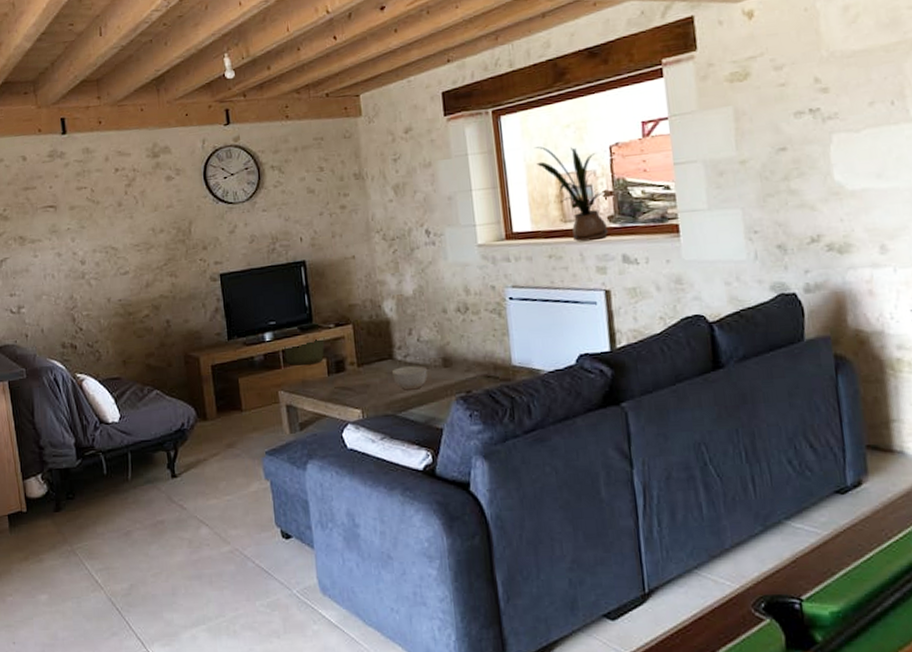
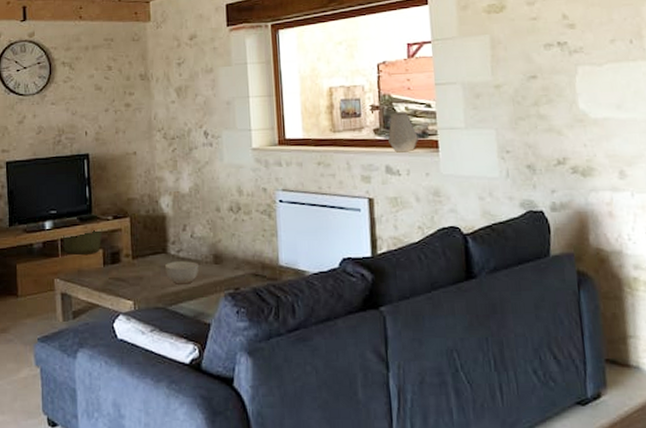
house plant: present [533,146,611,243] -> none [308,60,377,152]
vase: none [623,196,657,240] -> present [387,112,418,153]

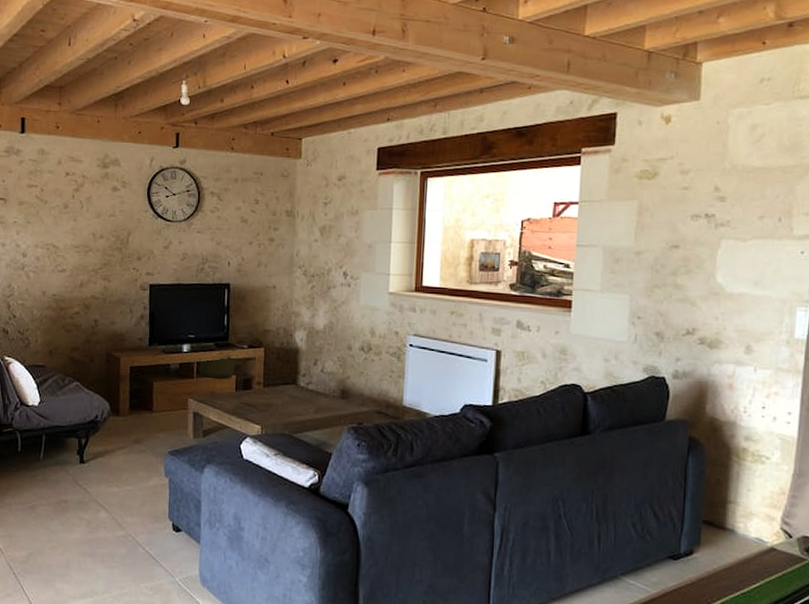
bowl: present [164,261,199,284] -> none [293,393,326,415]
vase: present [387,112,418,153] -> none [522,269,553,310]

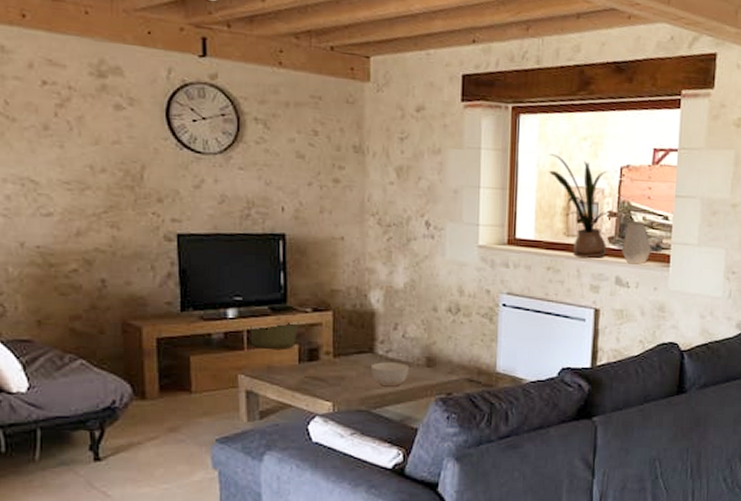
bowl: none [293,393,326,415] -> present [370,362,409,387]
house plant: none [453,211,516,305] -> present [548,154,614,259]
vase: none [522,269,553,310] -> present [621,221,652,265]

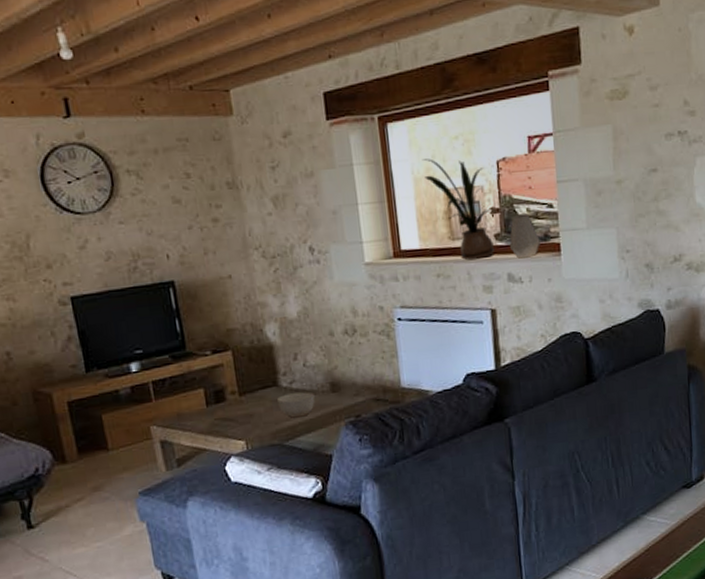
basket: present [250,322,299,351] -> none [154,366,201,398]

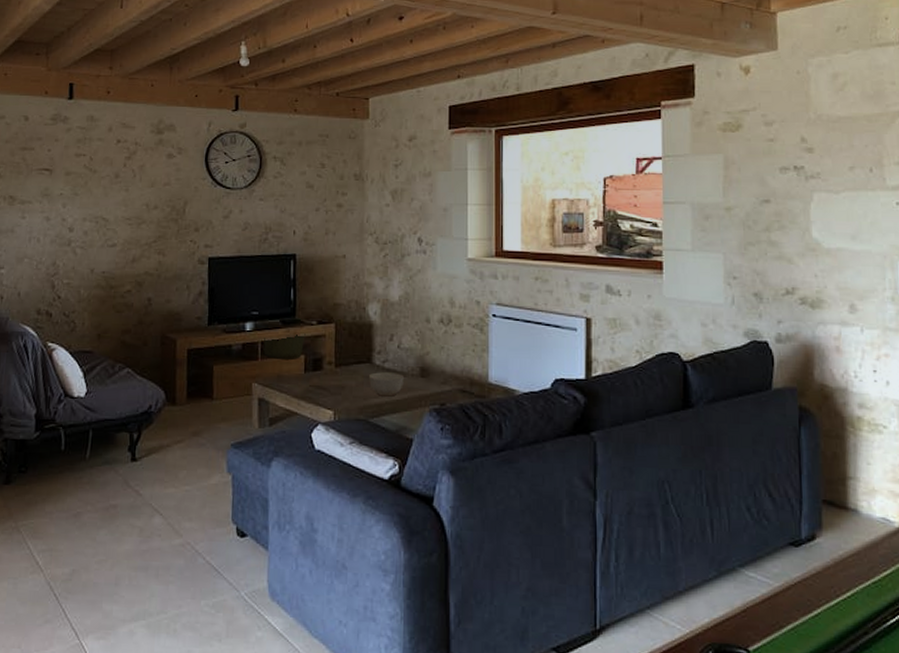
basket: none [154,366,201,398] -> present [263,334,306,361]
house plant: present [421,158,498,261] -> none [531,170,601,268]
vase: present [509,213,540,259] -> none [609,229,642,272]

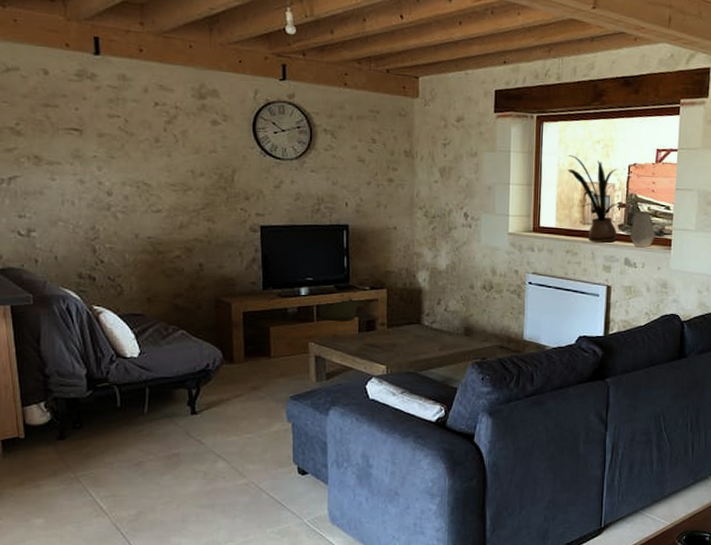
bowl: present [368,372,404,397] -> none [418,332,450,353]
house plant: none [531,170,601,268] -> present [567,155,623,244]
vase: none [609,229,642,272] -> present [629,211,655,248]

